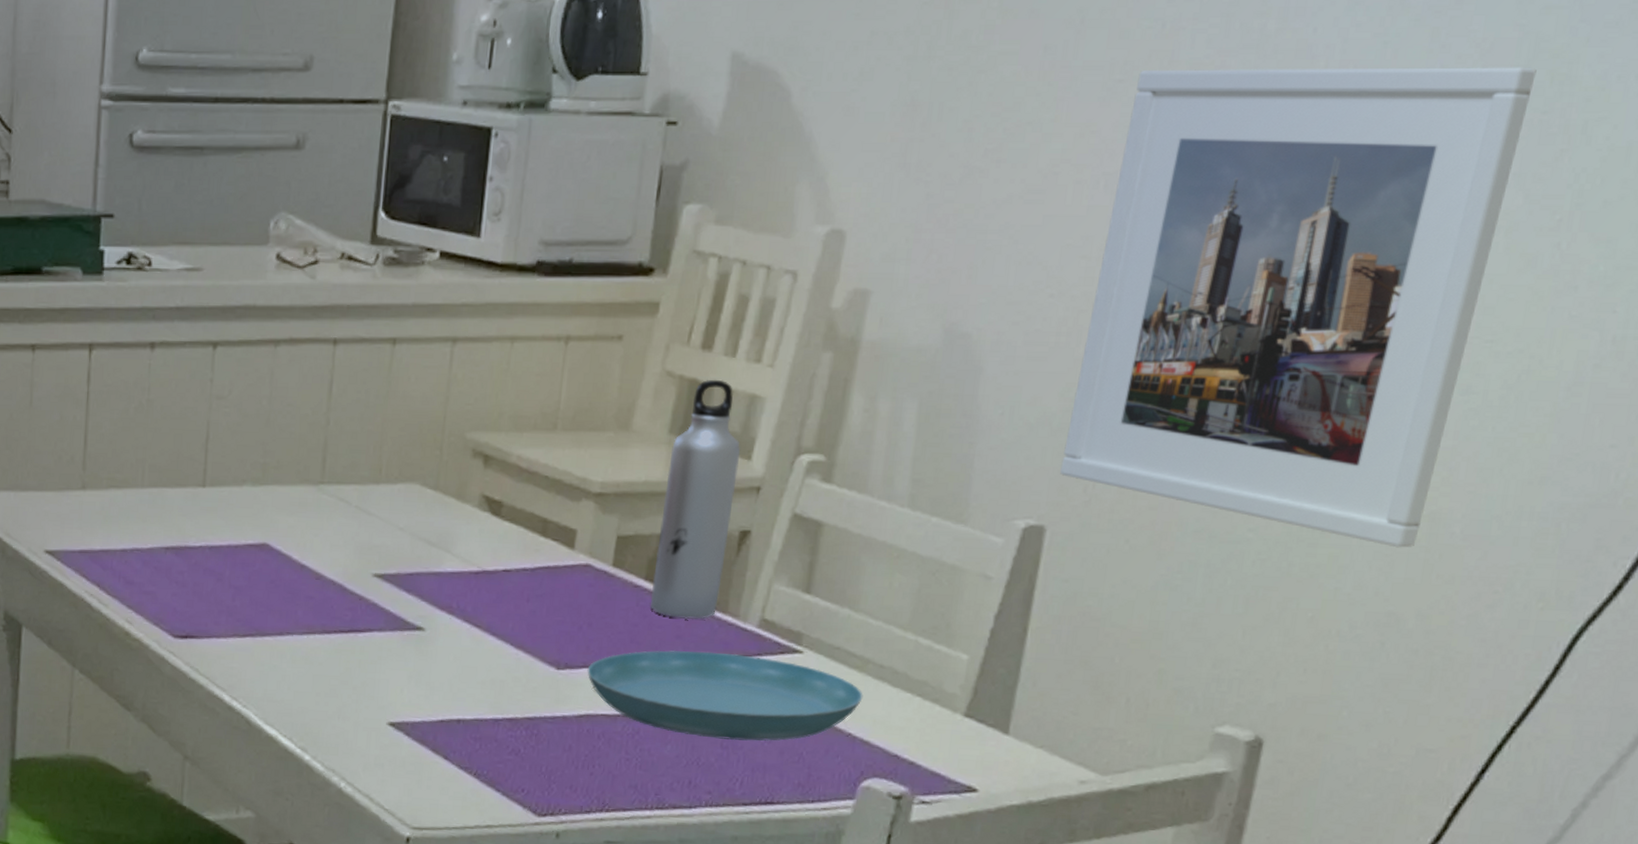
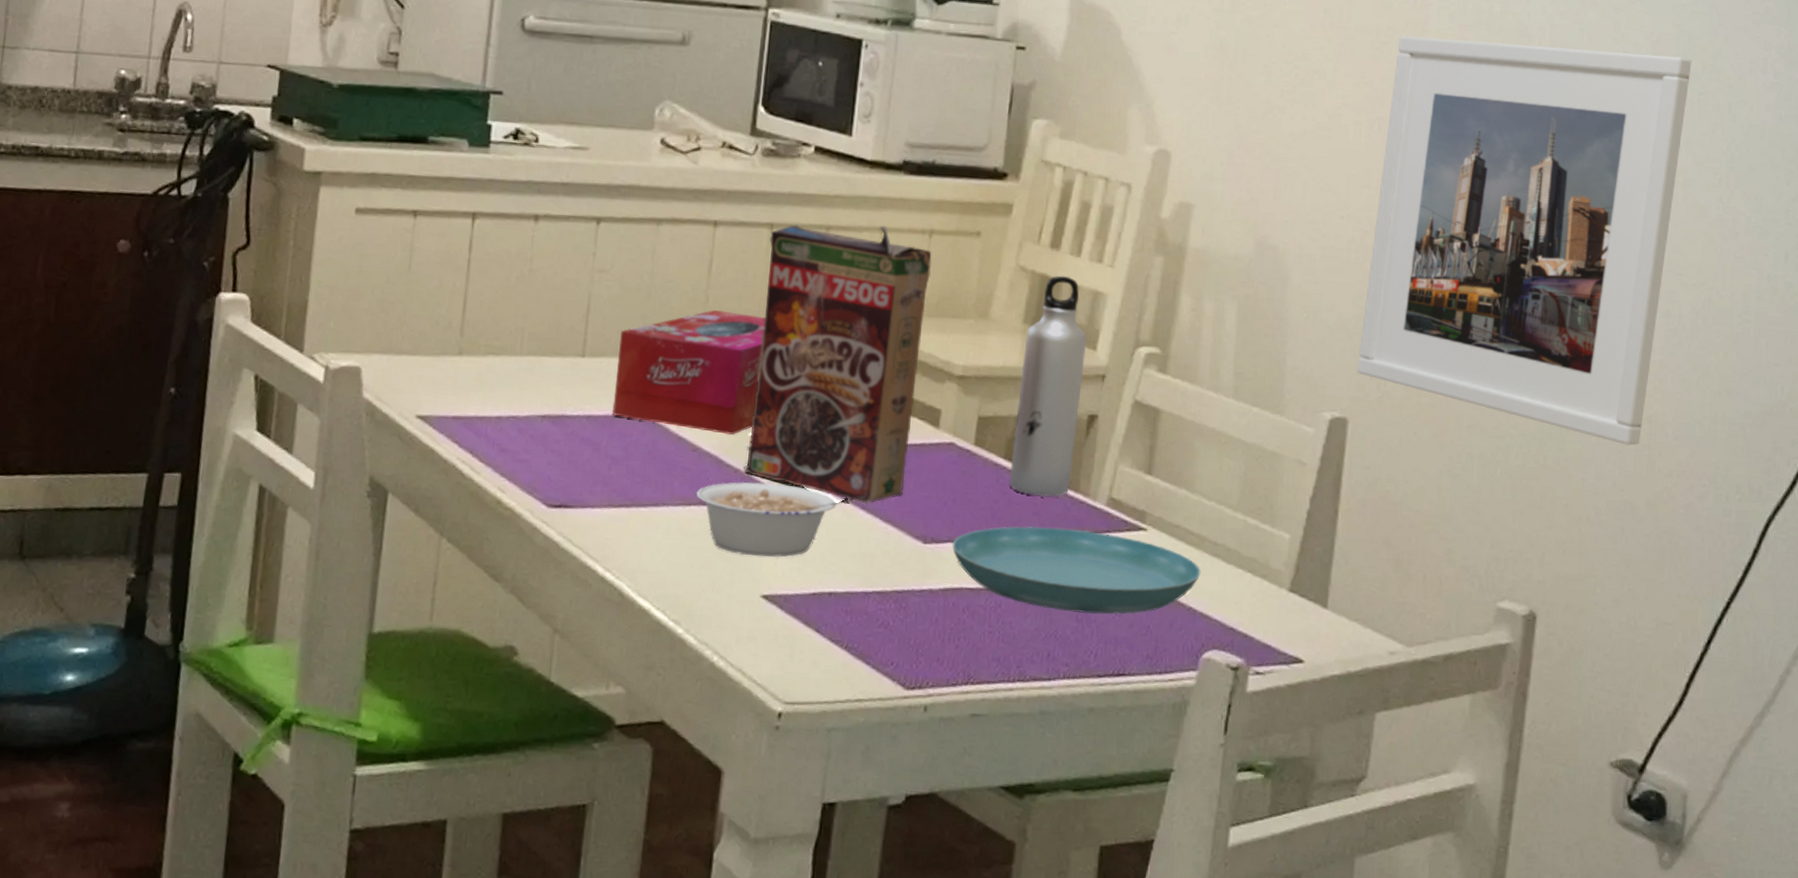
tissue box: none [234,433,389,562] -> present [612,310,765,435]
legume: none [320,609,496,686] -> present [696,481,866,558]
cereal box: none [368,334,568,630] -> present [744,224,932,504]

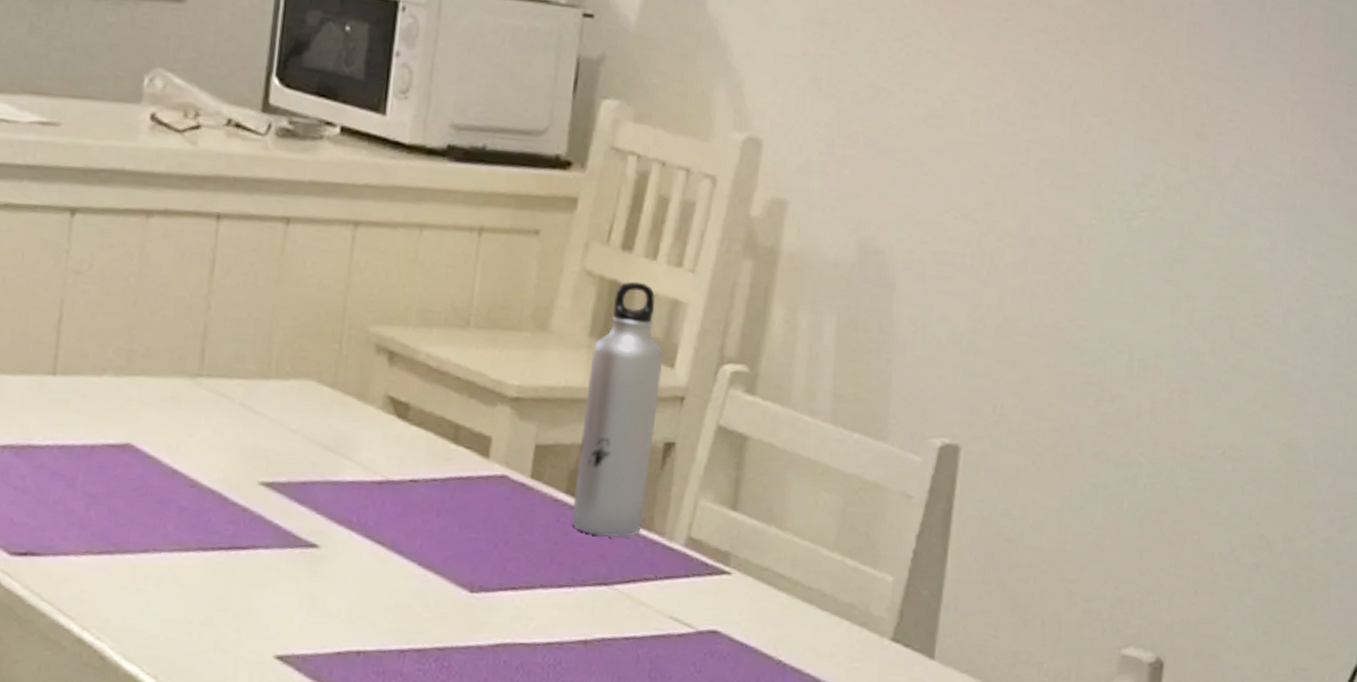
tissue box: present [612,310,765,435] -> none [90,319,280,468]
legume: present [696,481,866,558] -> none [194,522,402,612]
cereal box: present [744,224,932,504] -> none [253,219,482,548]
saucer: present [952,526,1201,615] -> none [504,570,793,671]
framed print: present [1357,35,1692,446] -> none [971,11,1342,474]

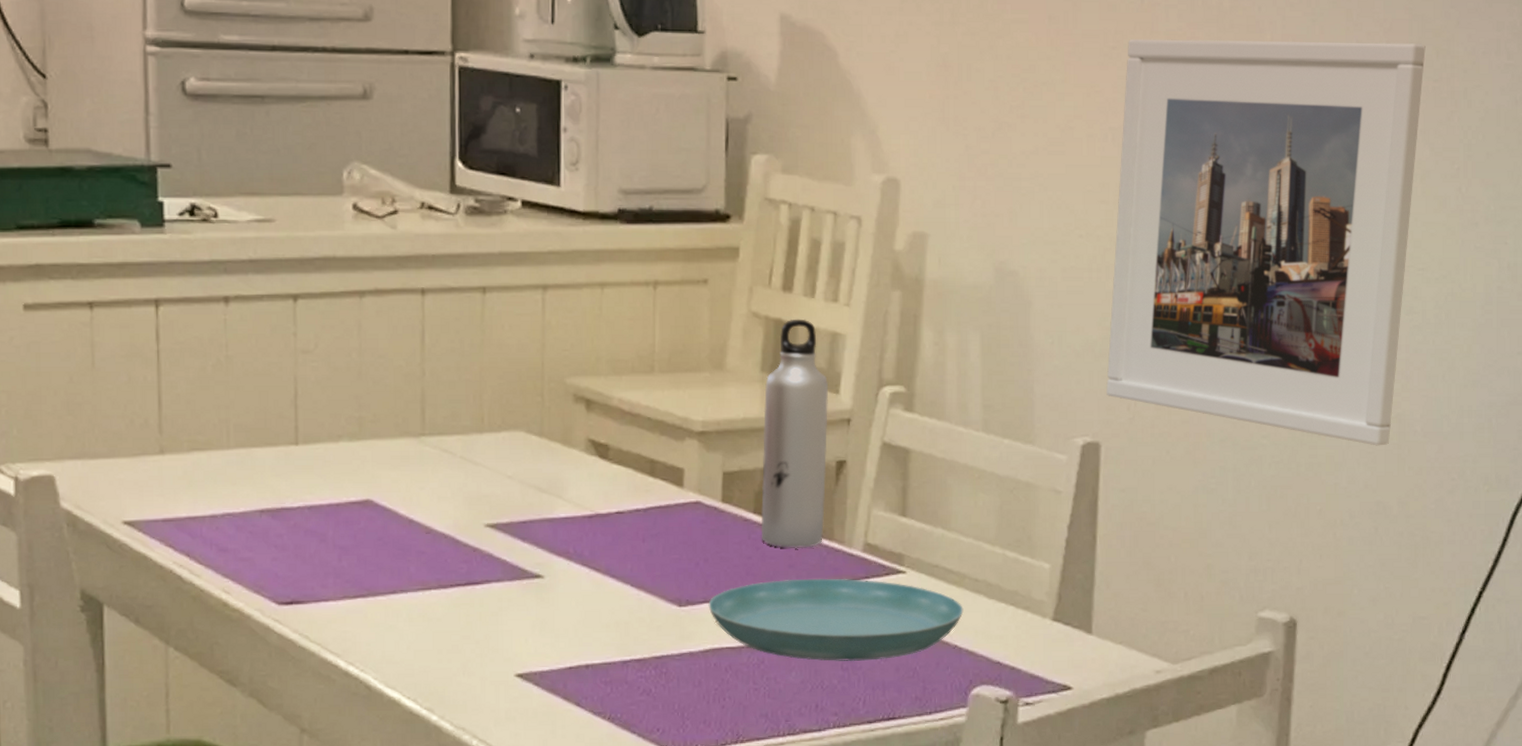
saucer: none [504,570,793,671] -> present [708,578,964,662]
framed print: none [971,11,1342,474] -> present [1106,38,1426,446]

